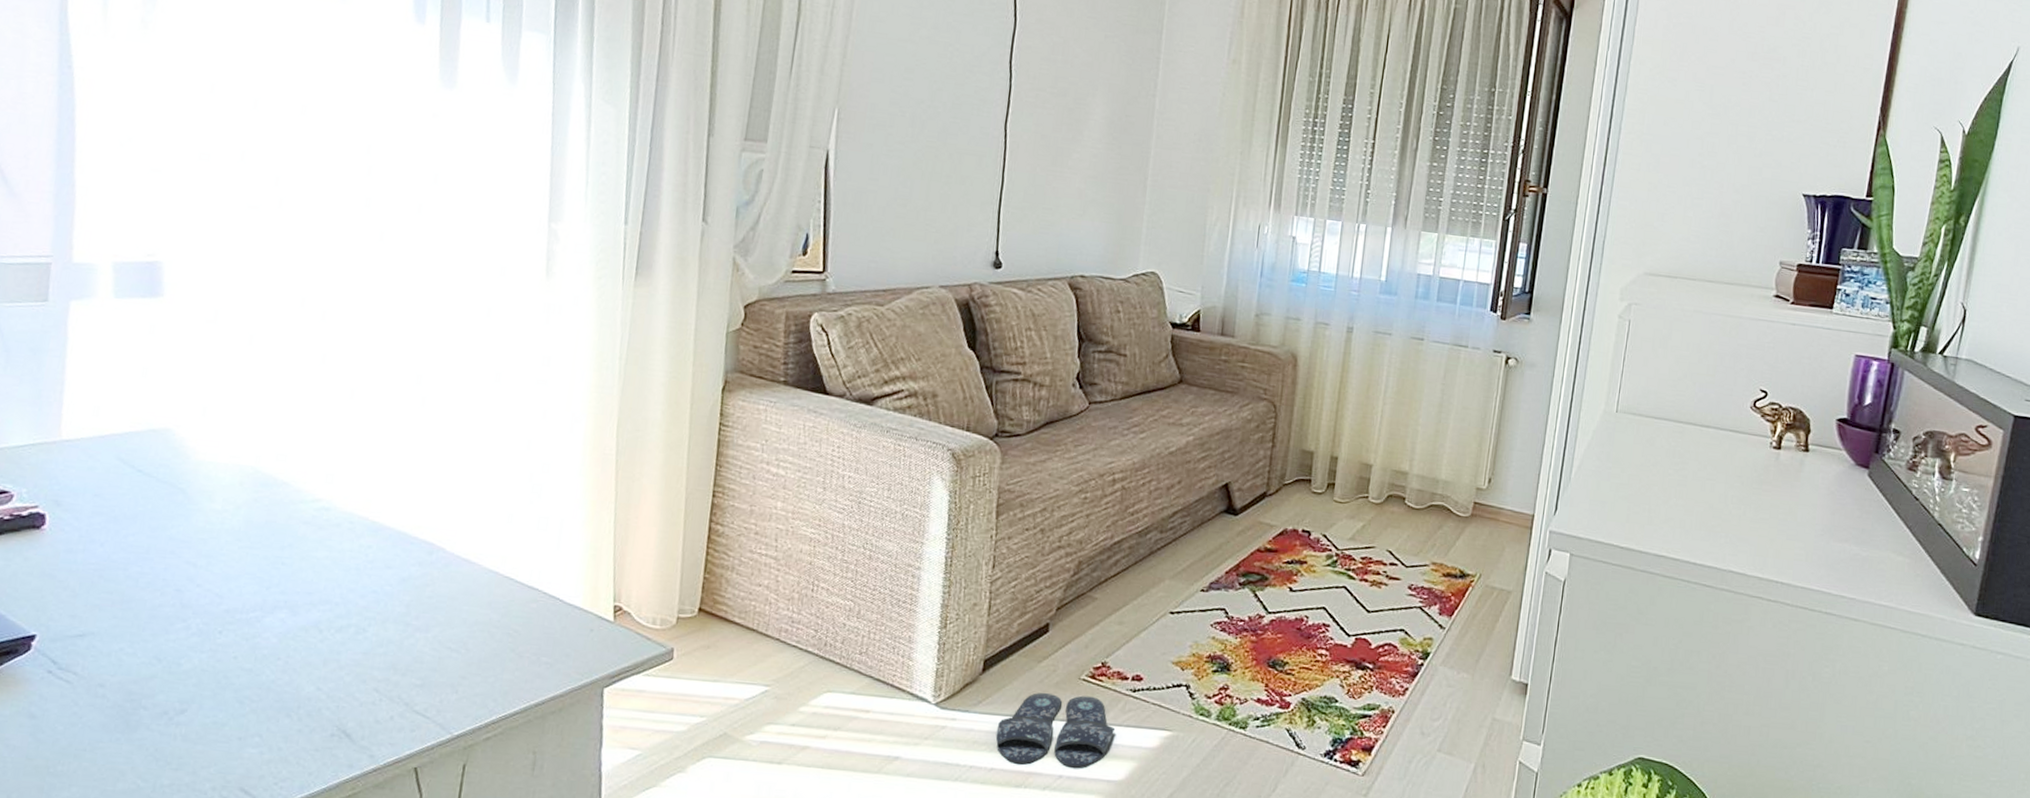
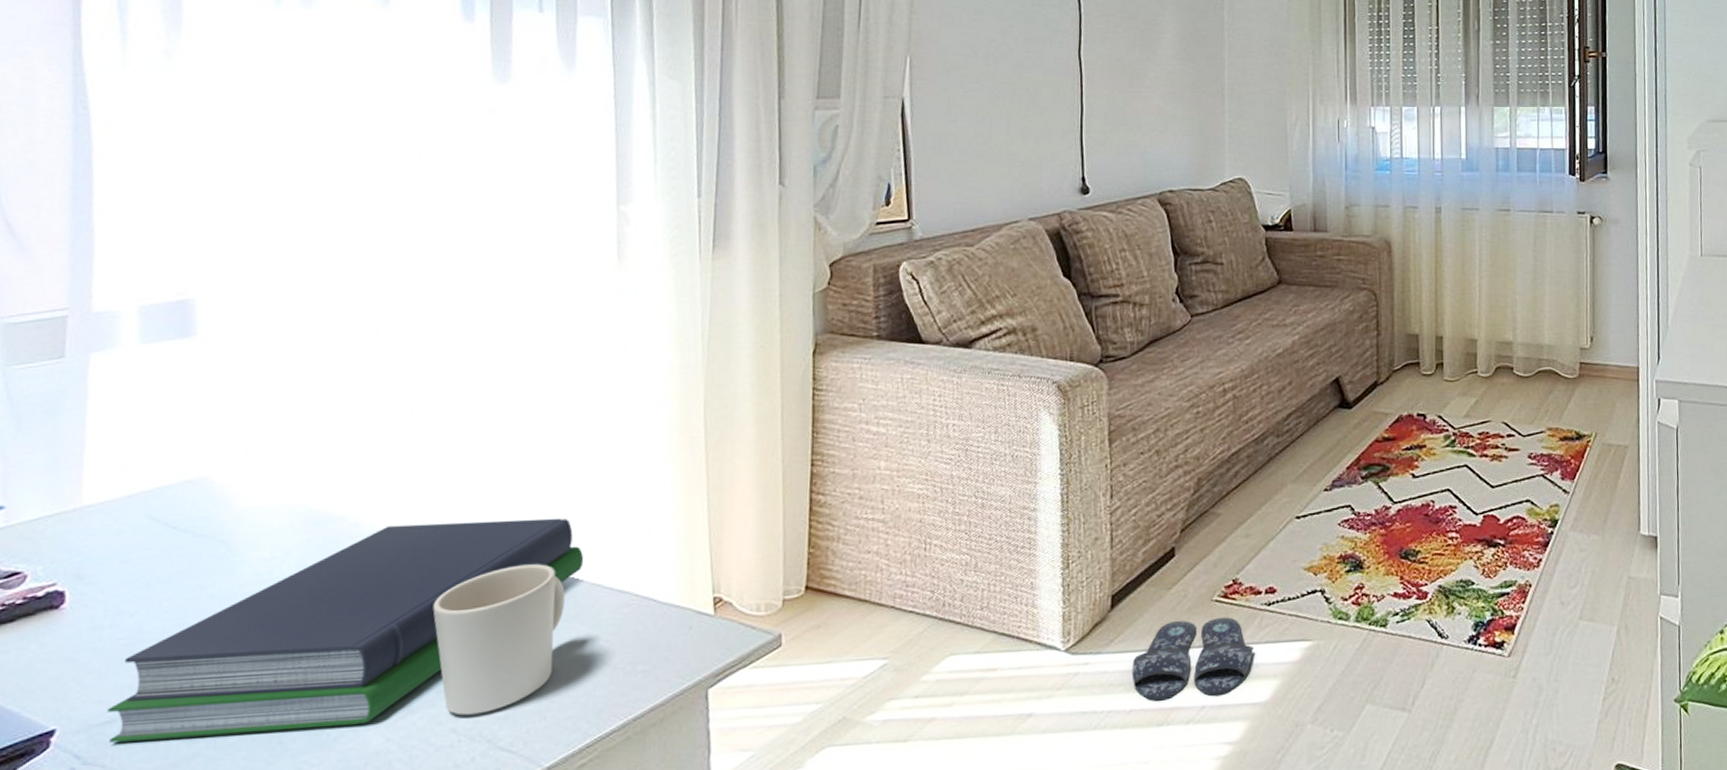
book: none [79,496,500,672] -> present [107,518,584,743]
mug: none [362,549,481,679] -> present [432,564,566,716]

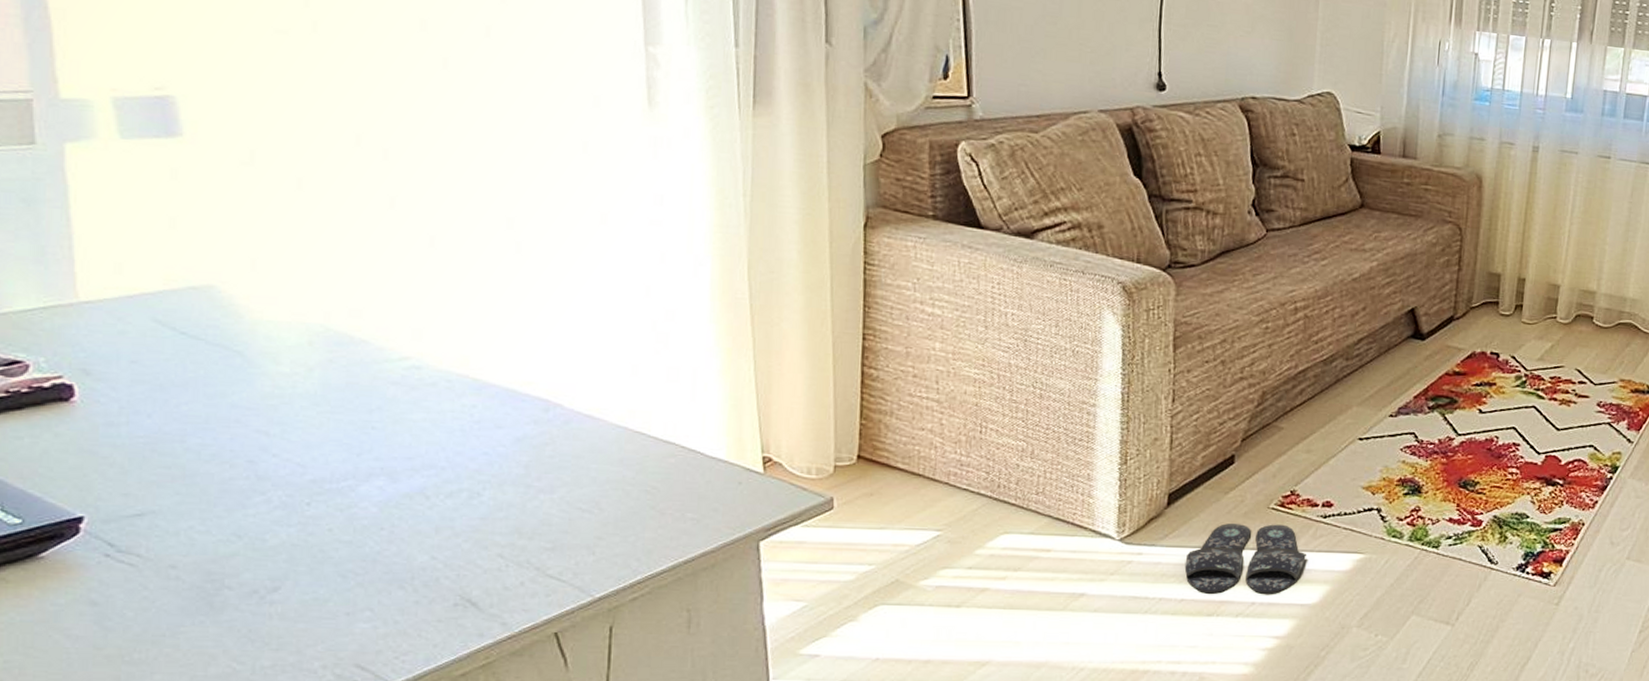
book: present [107,518,584,743] -> none [136,354,626,541]
mug: present [432,564,566,716] -> none [470,406,608,543]

